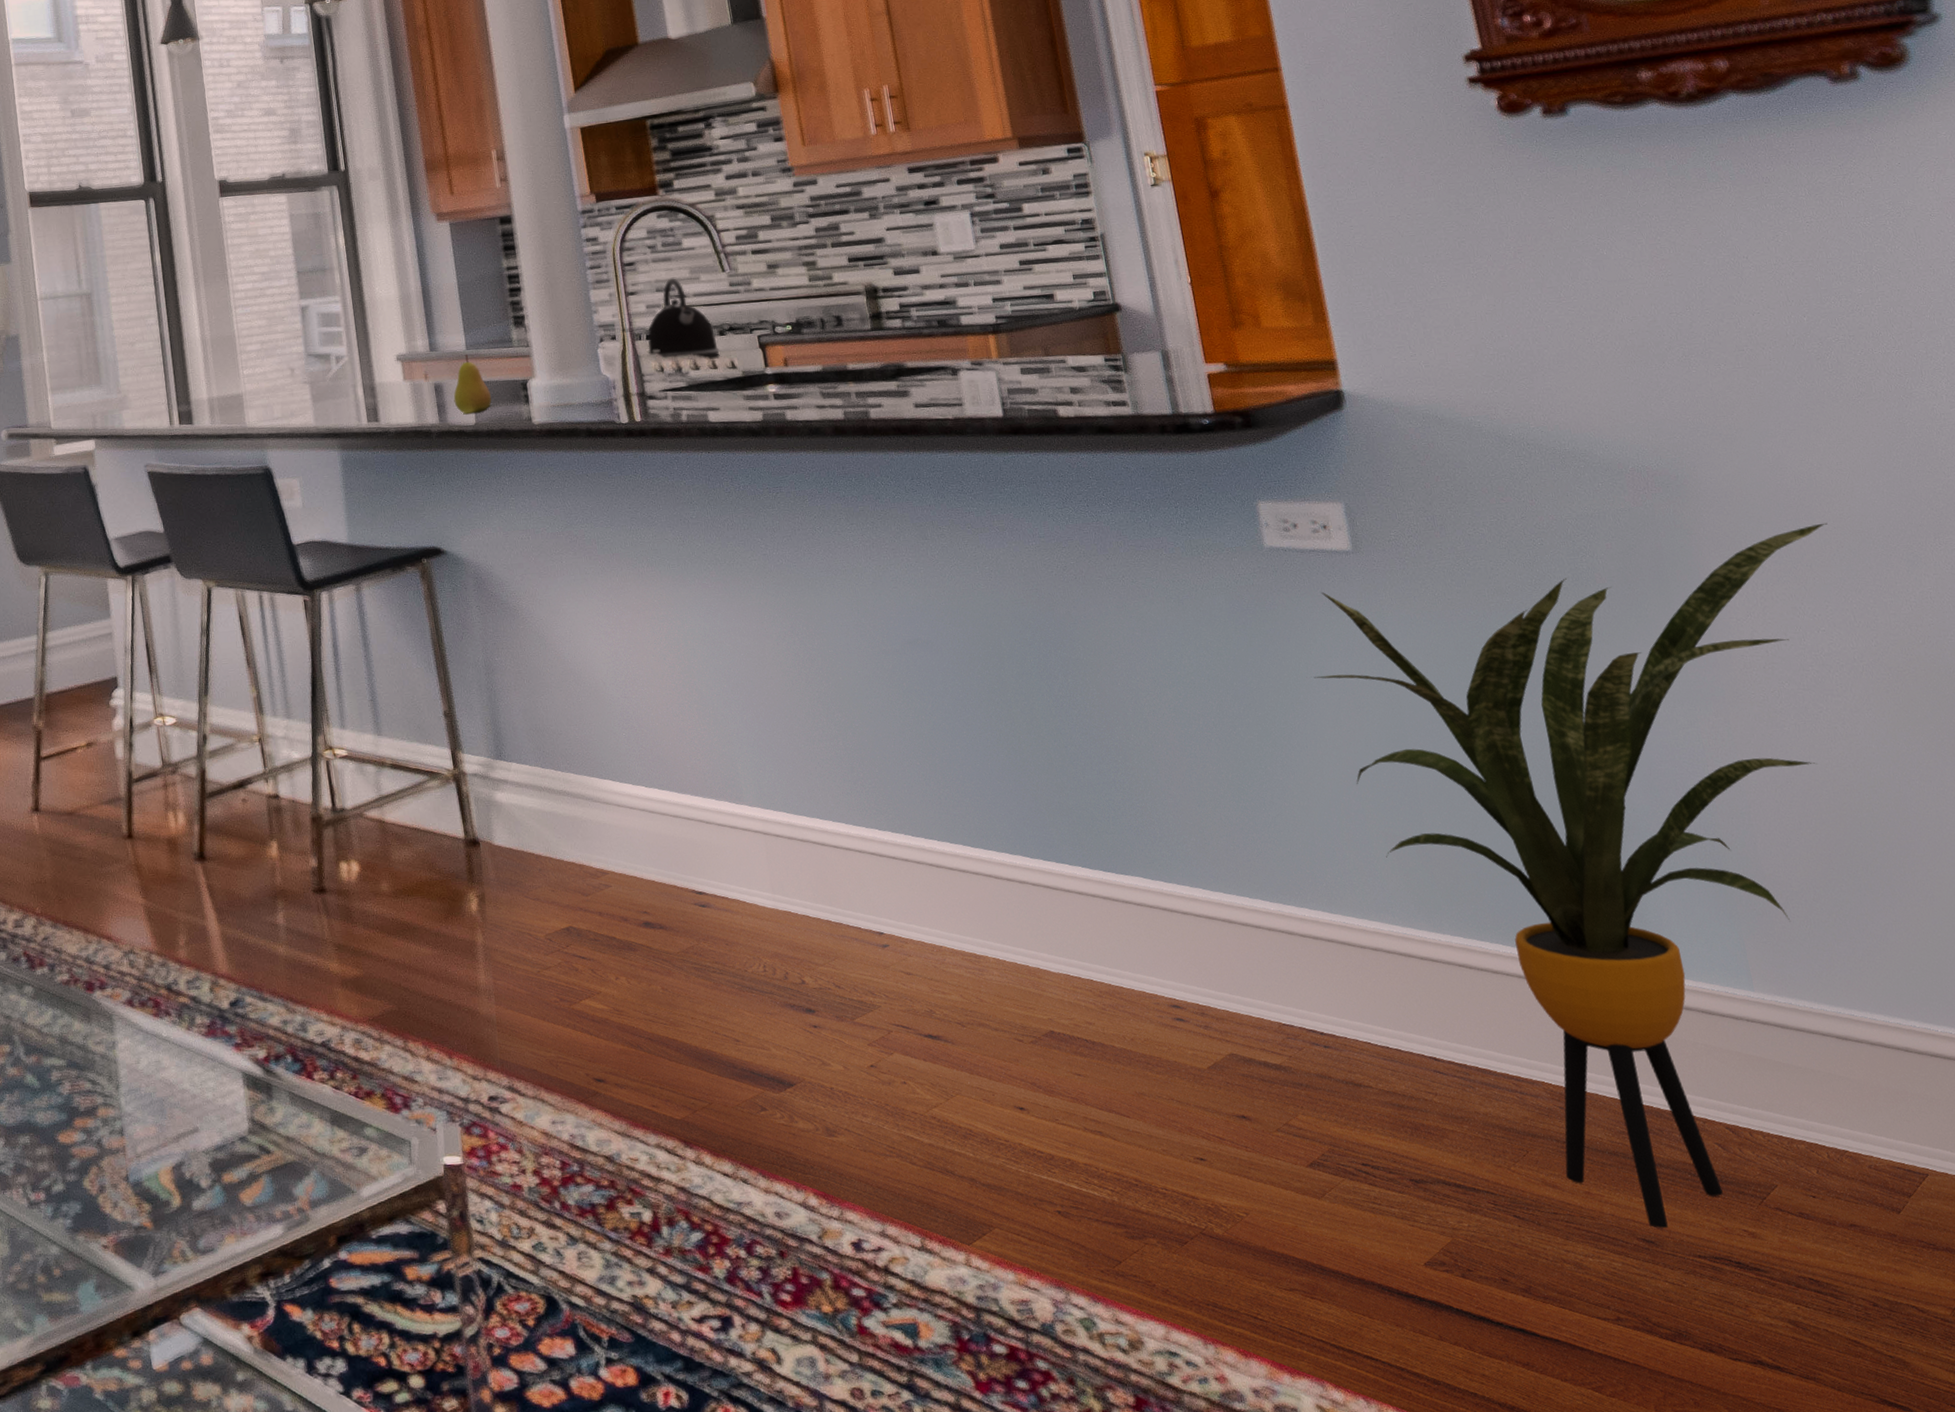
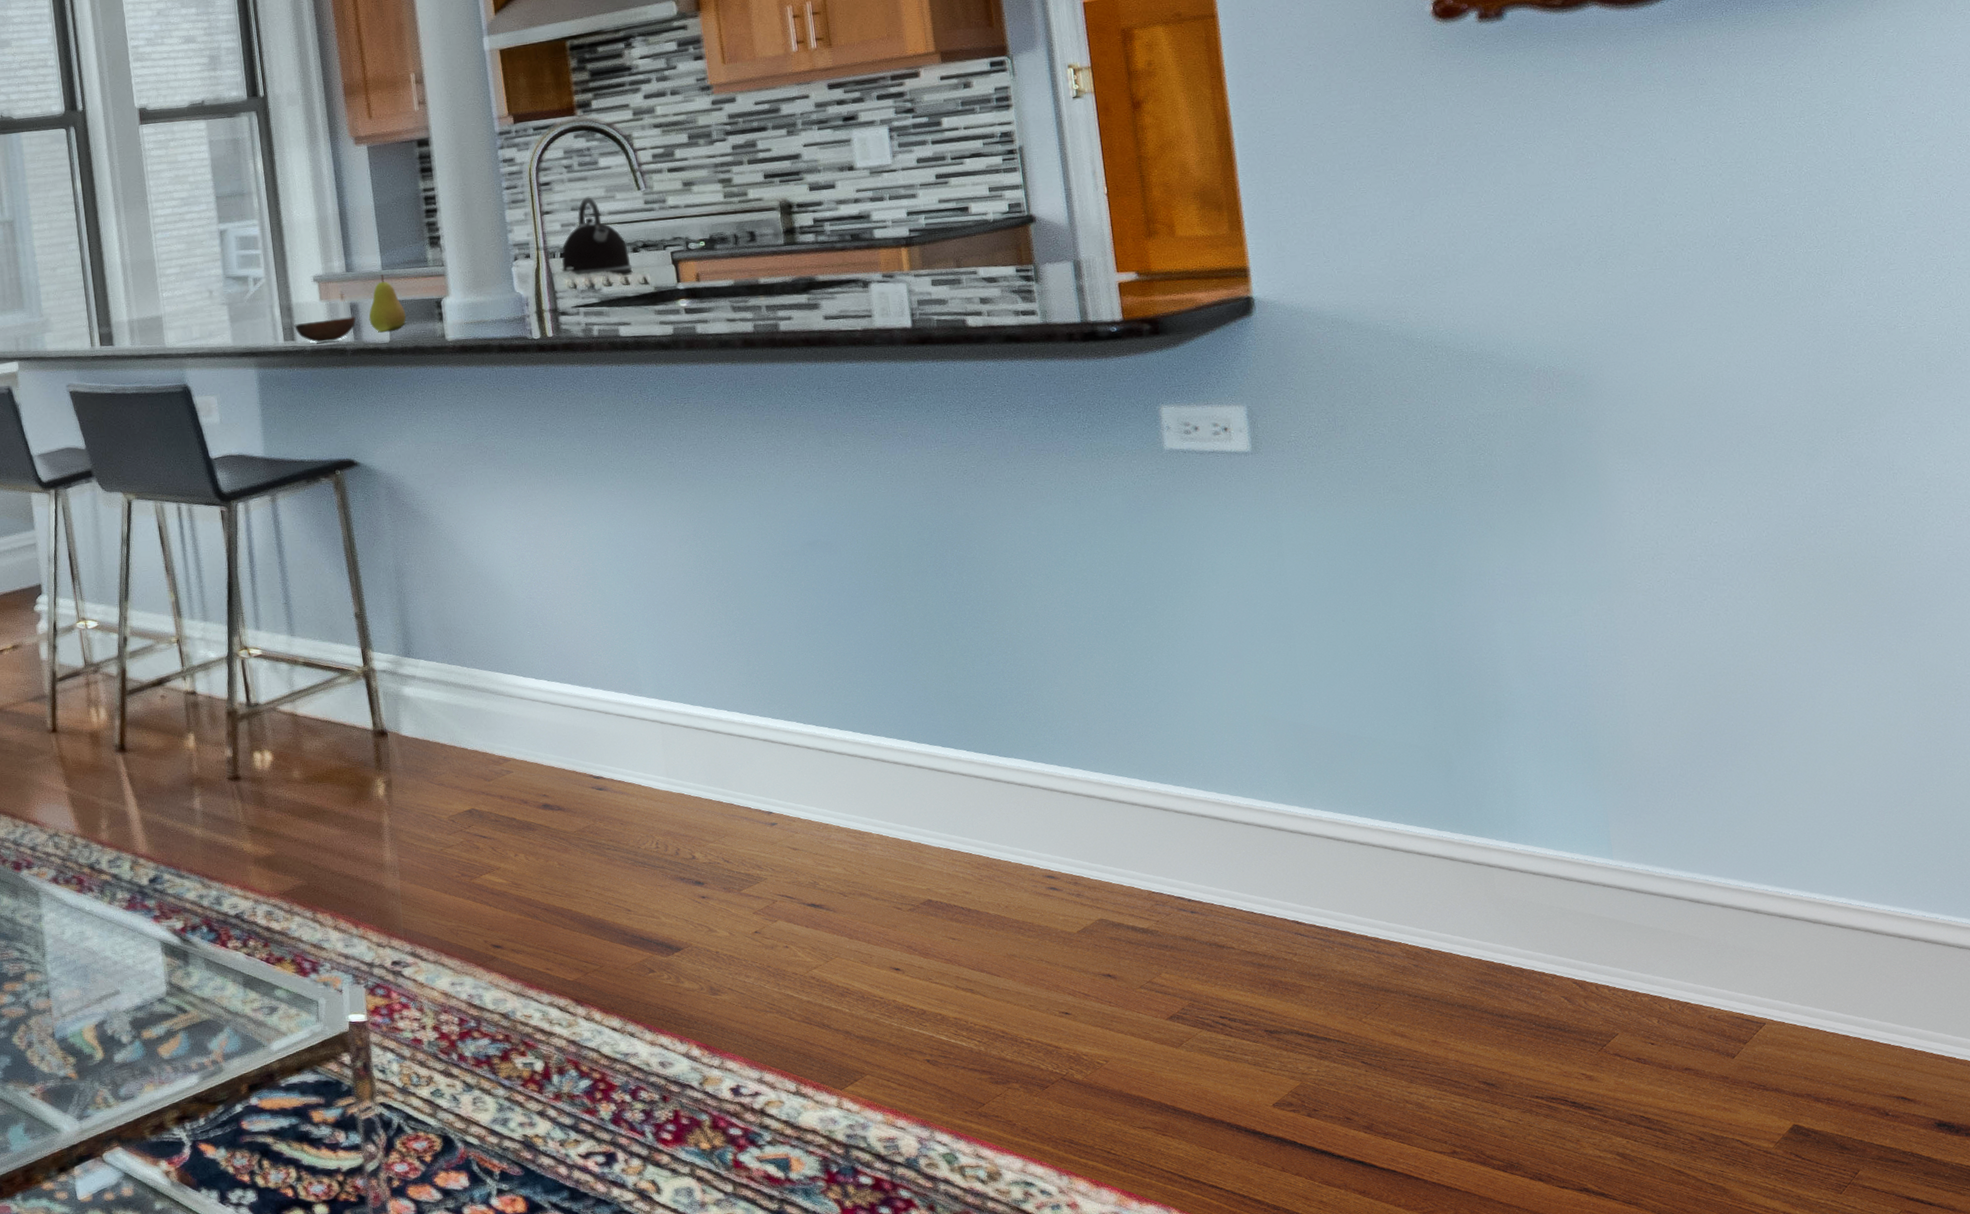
bowl: none [377,397,441,424] -> present [294,316,356,343]
house plant: present [1314,522,1828,1229] -> none [1205,418,1731,1073]

